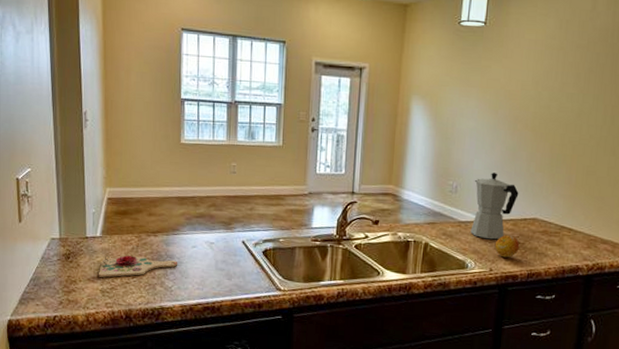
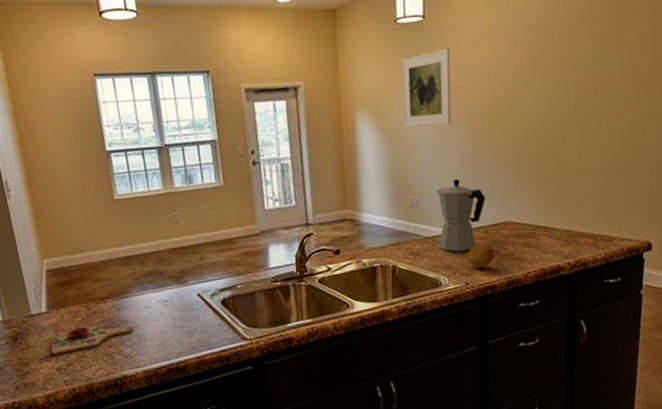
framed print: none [453,54,505,122] -> present [401,49,452,127]

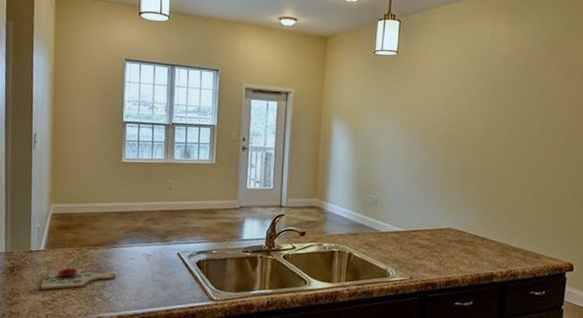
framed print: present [401,49,452,127] -> none [371,79,416,140]
moka pot: present [436,179,486,252] -> none [391,186,434,249]
fruit: present [467,243,494,269] -> none [414,244,437,266]

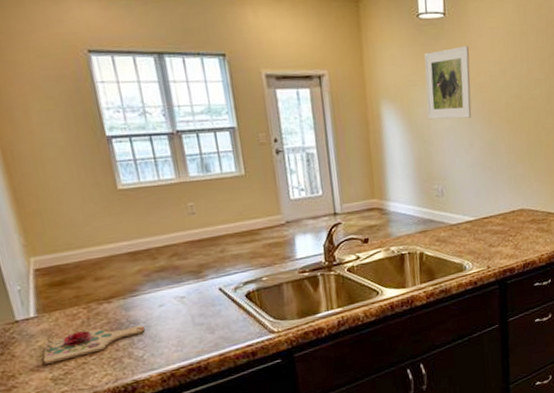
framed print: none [371,79,416,140] -> present [424,46,472,120]

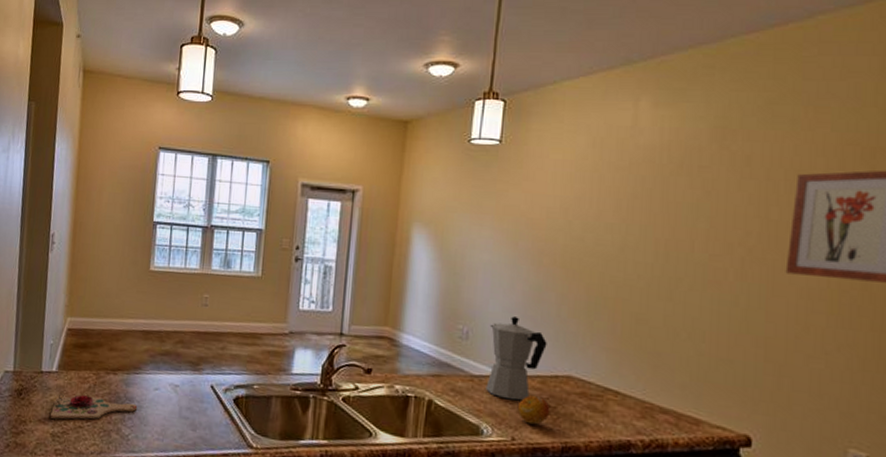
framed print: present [424,46,472,120] -> none [463,176,526,256]
moka pot: none [459,169,504,238] -> present [486,316,547,401]
fruit: none [488,229,512,253] -> present [517,395,550,425]

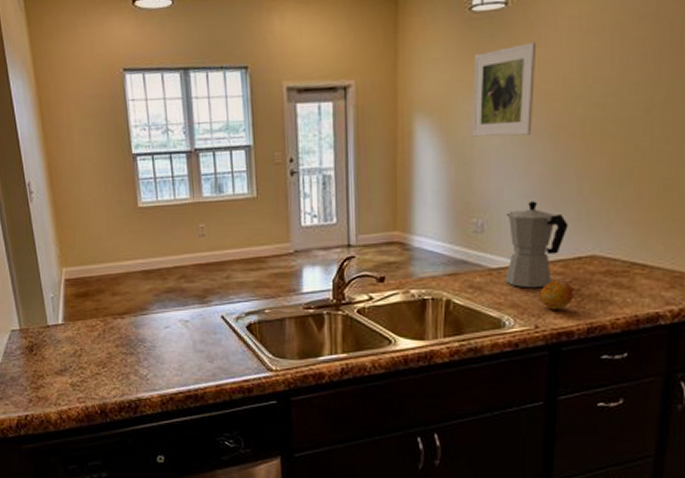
cutting board: present [50,394,138,420] -> none [66,343,151,369]
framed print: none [463,176,526,256] -> present [471,42,537,137]

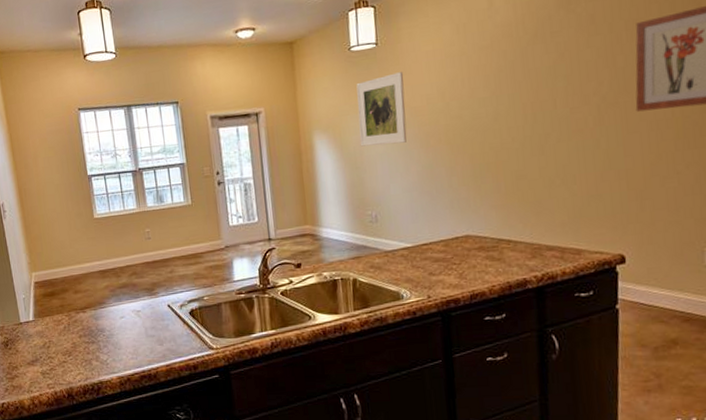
moka pot: present [505,201,568,289] -> none [394,194,445,266]
fruit: present [539,280,574,310] -> none [428,257,456,282]

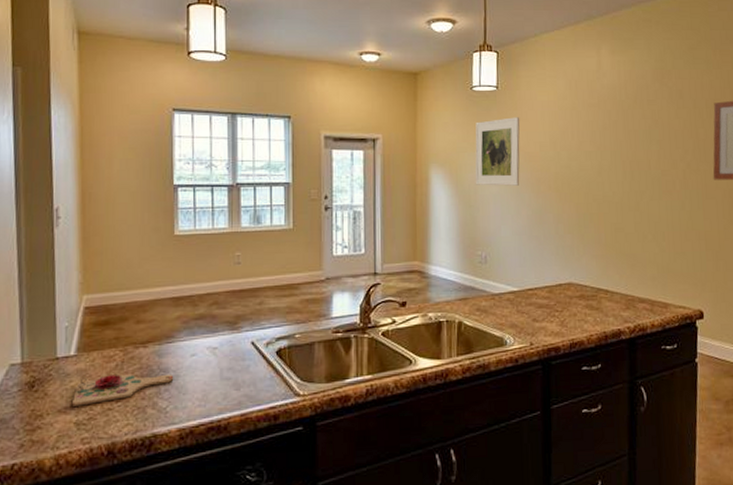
cutting board: none [36,333,110,360] -> present [73,374,174,406]

